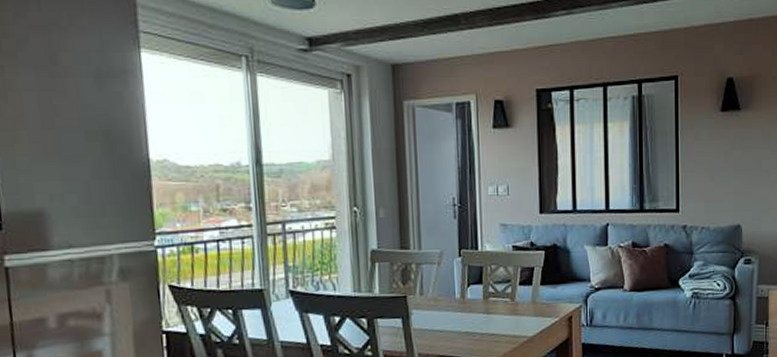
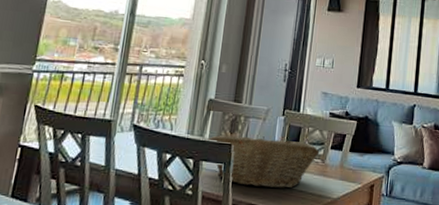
fruit basket: none [376,282,506,338] -> present [205,135,319,189]

